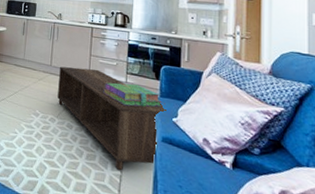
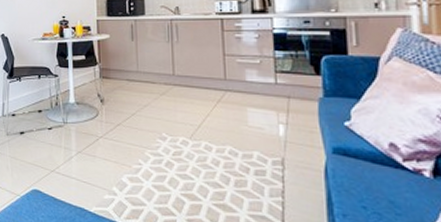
coffee table: present [57,66,166,170] -> none [186,72,335,195]
stack of books: present [103,82,162,107] -> none [246,84,327,114]

